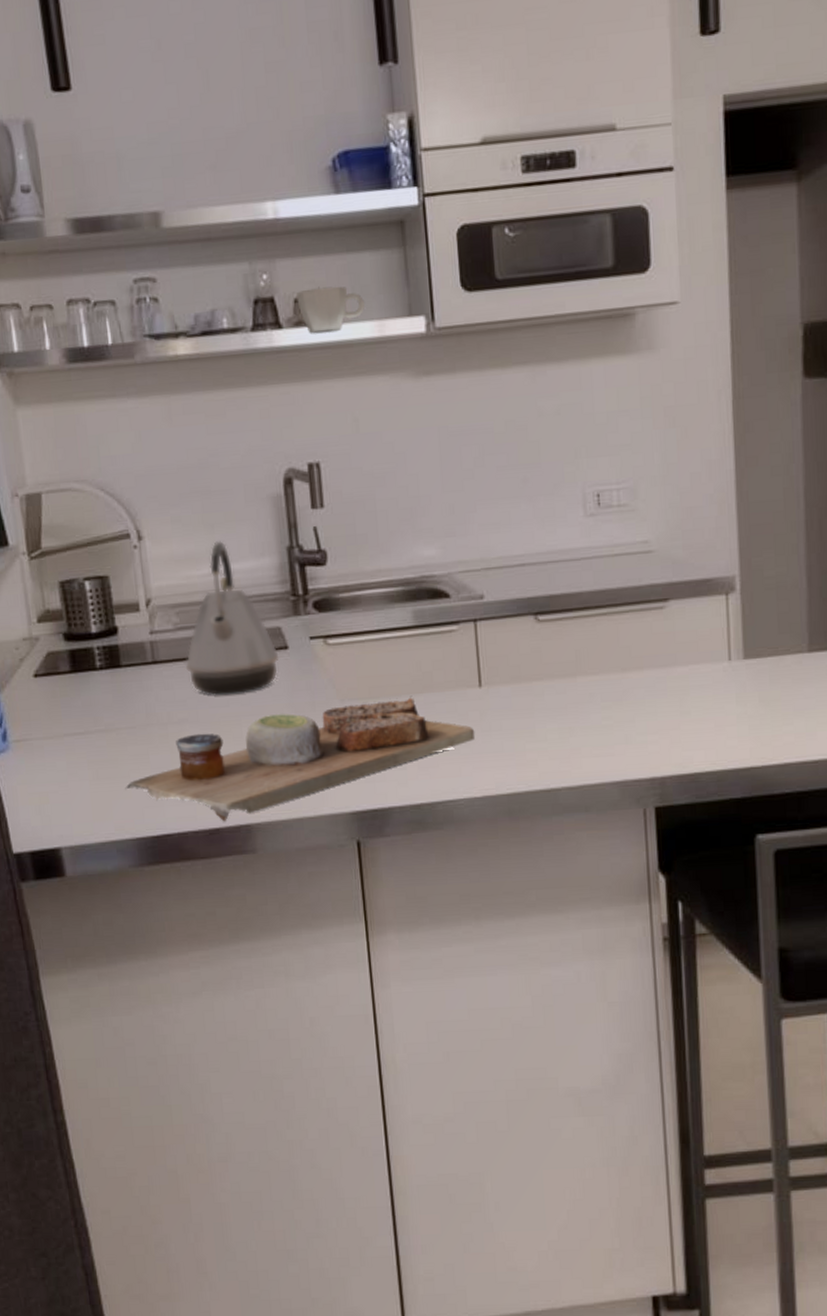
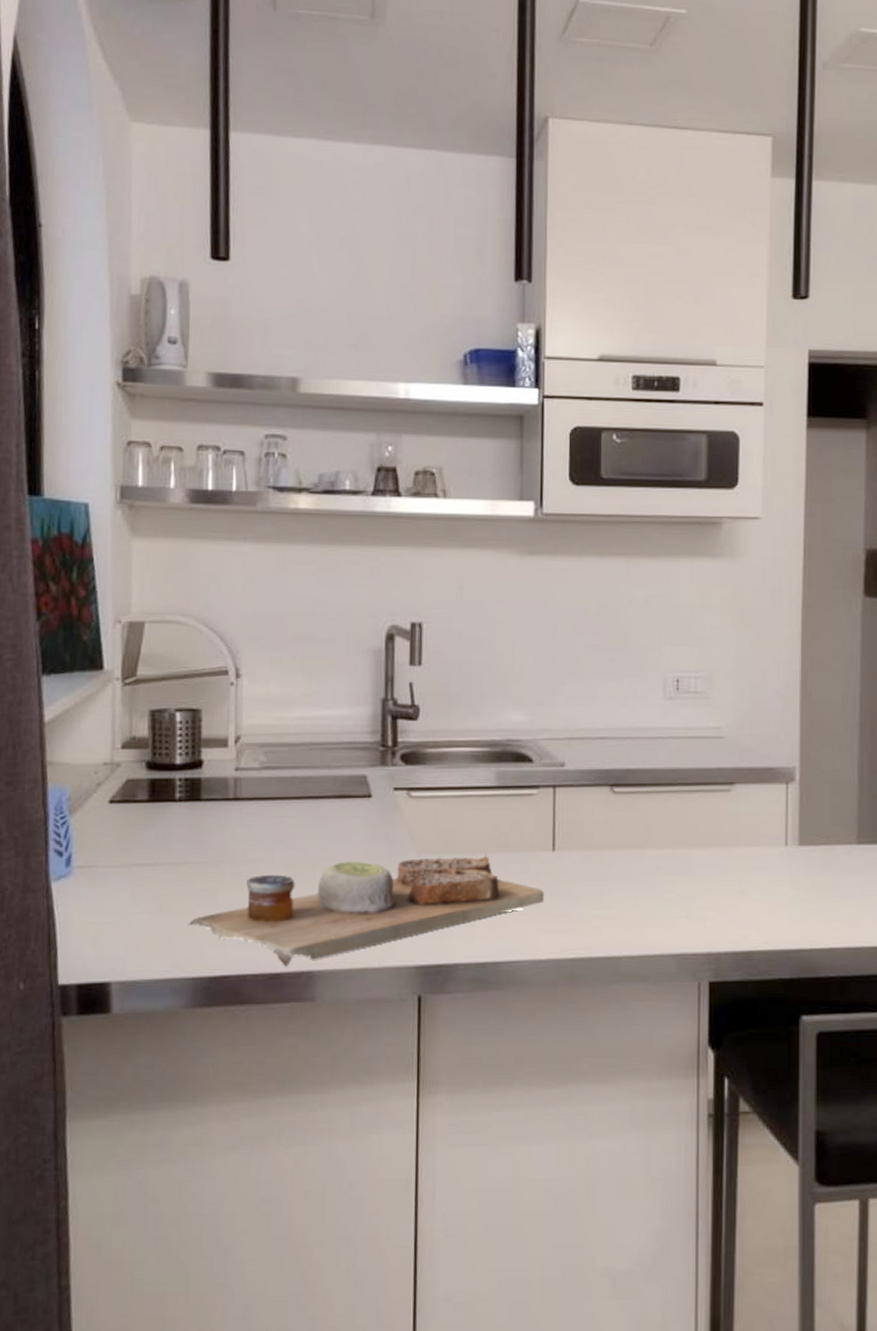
kettle: present [185,541,279,694] -> none [266,687,362,837]
cup: present [296,286,365,334] -> none [418,464,480,506]

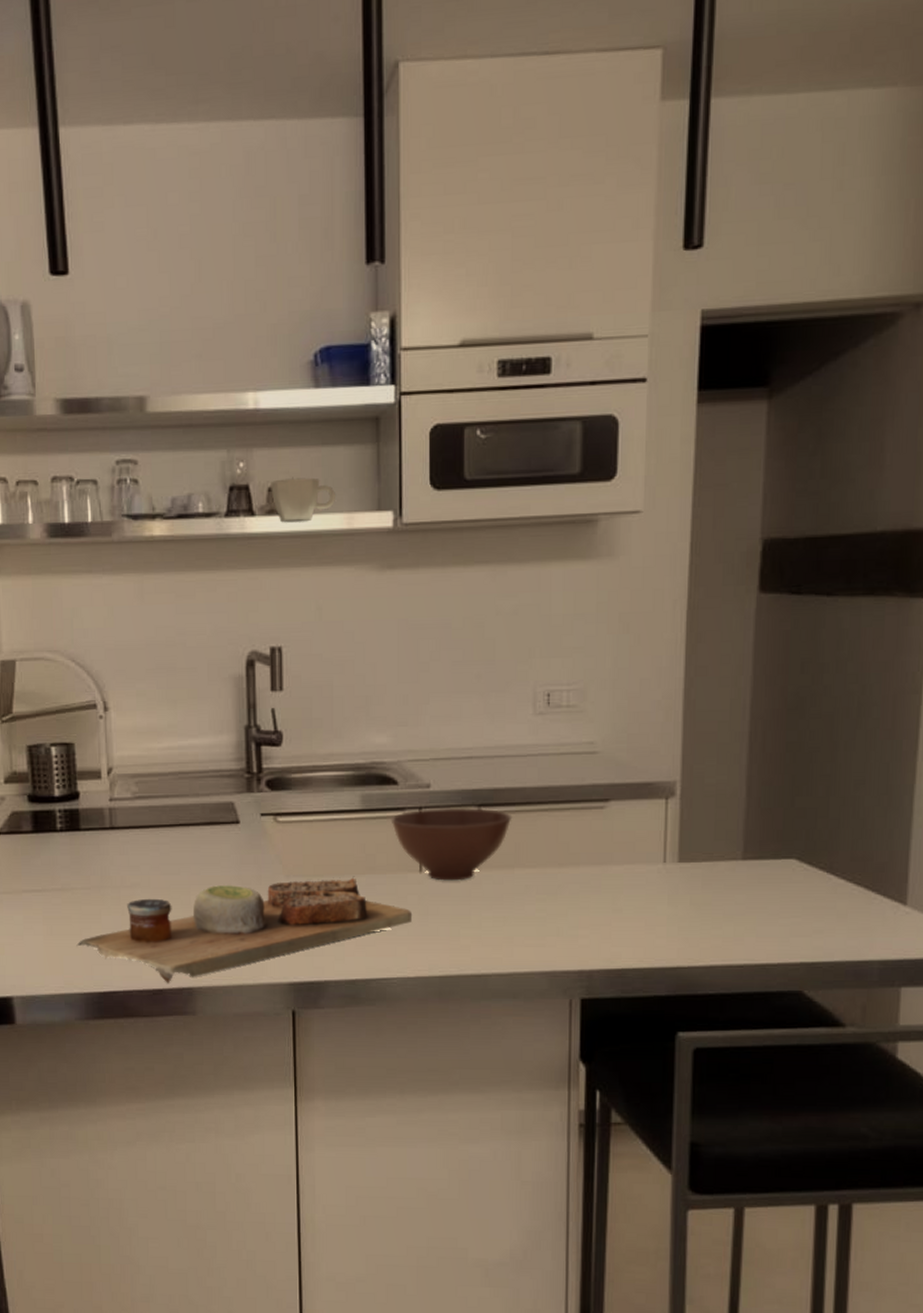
cup: none [418,464,480,506] -> present [271,477,335,523]
bowl: none [525,786,644,860] -> present [390,807,512,881]

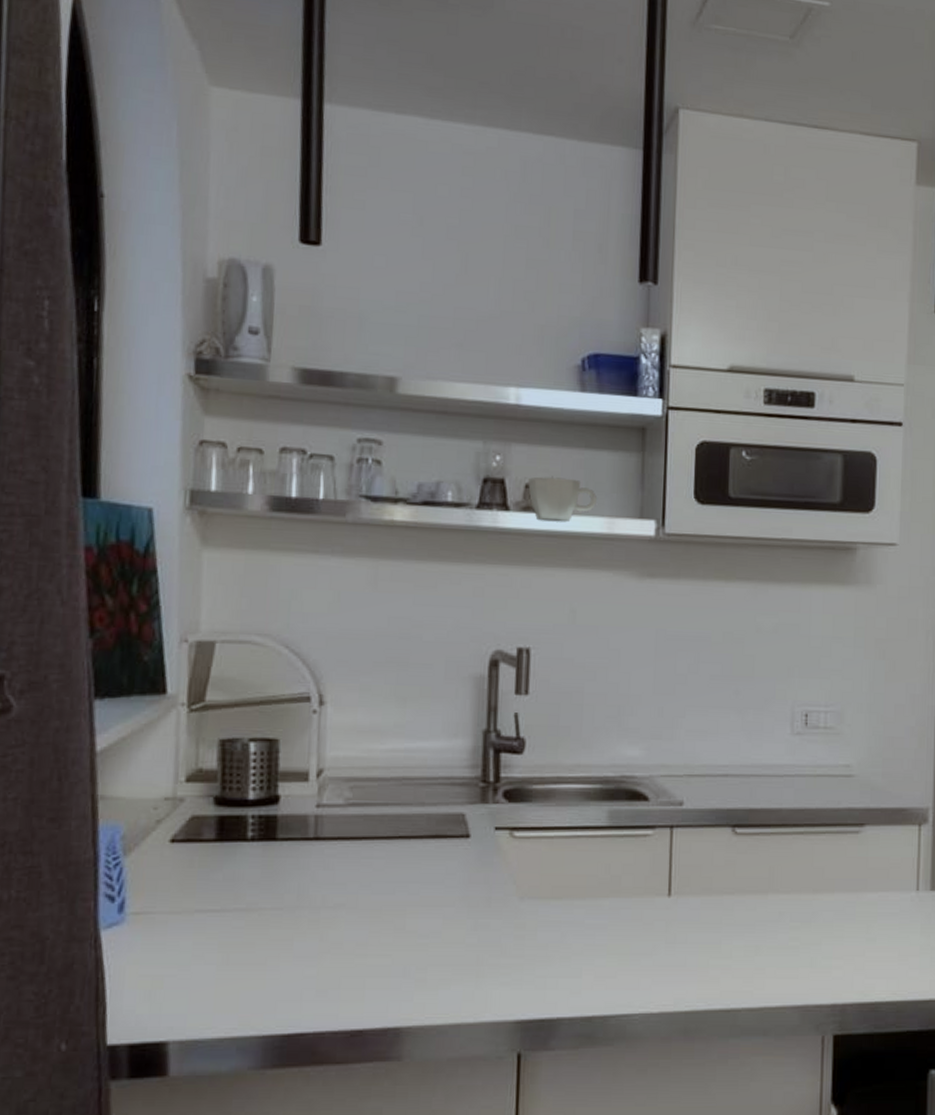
cutting board: present [76,877,413,983] -> none [258,901,659,1023]
bowl: present [390,807,512,881] -> none [639,827,768,906]

